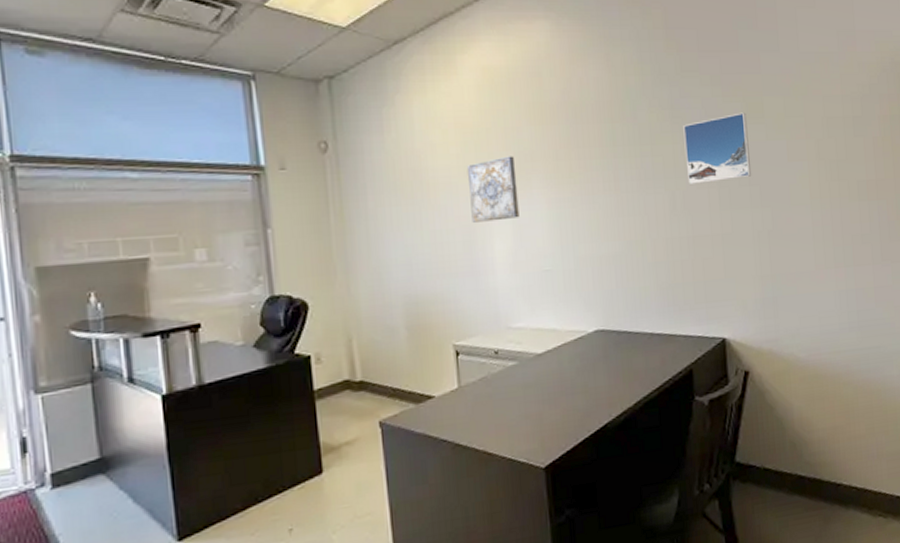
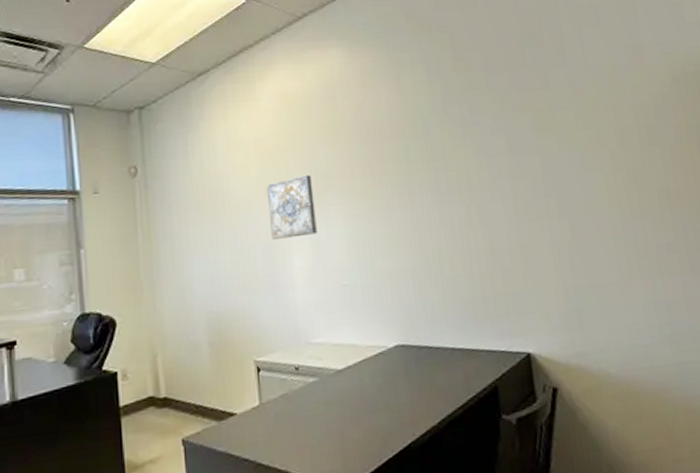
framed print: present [683,112,752,185] -> none [475,126,547,199]

